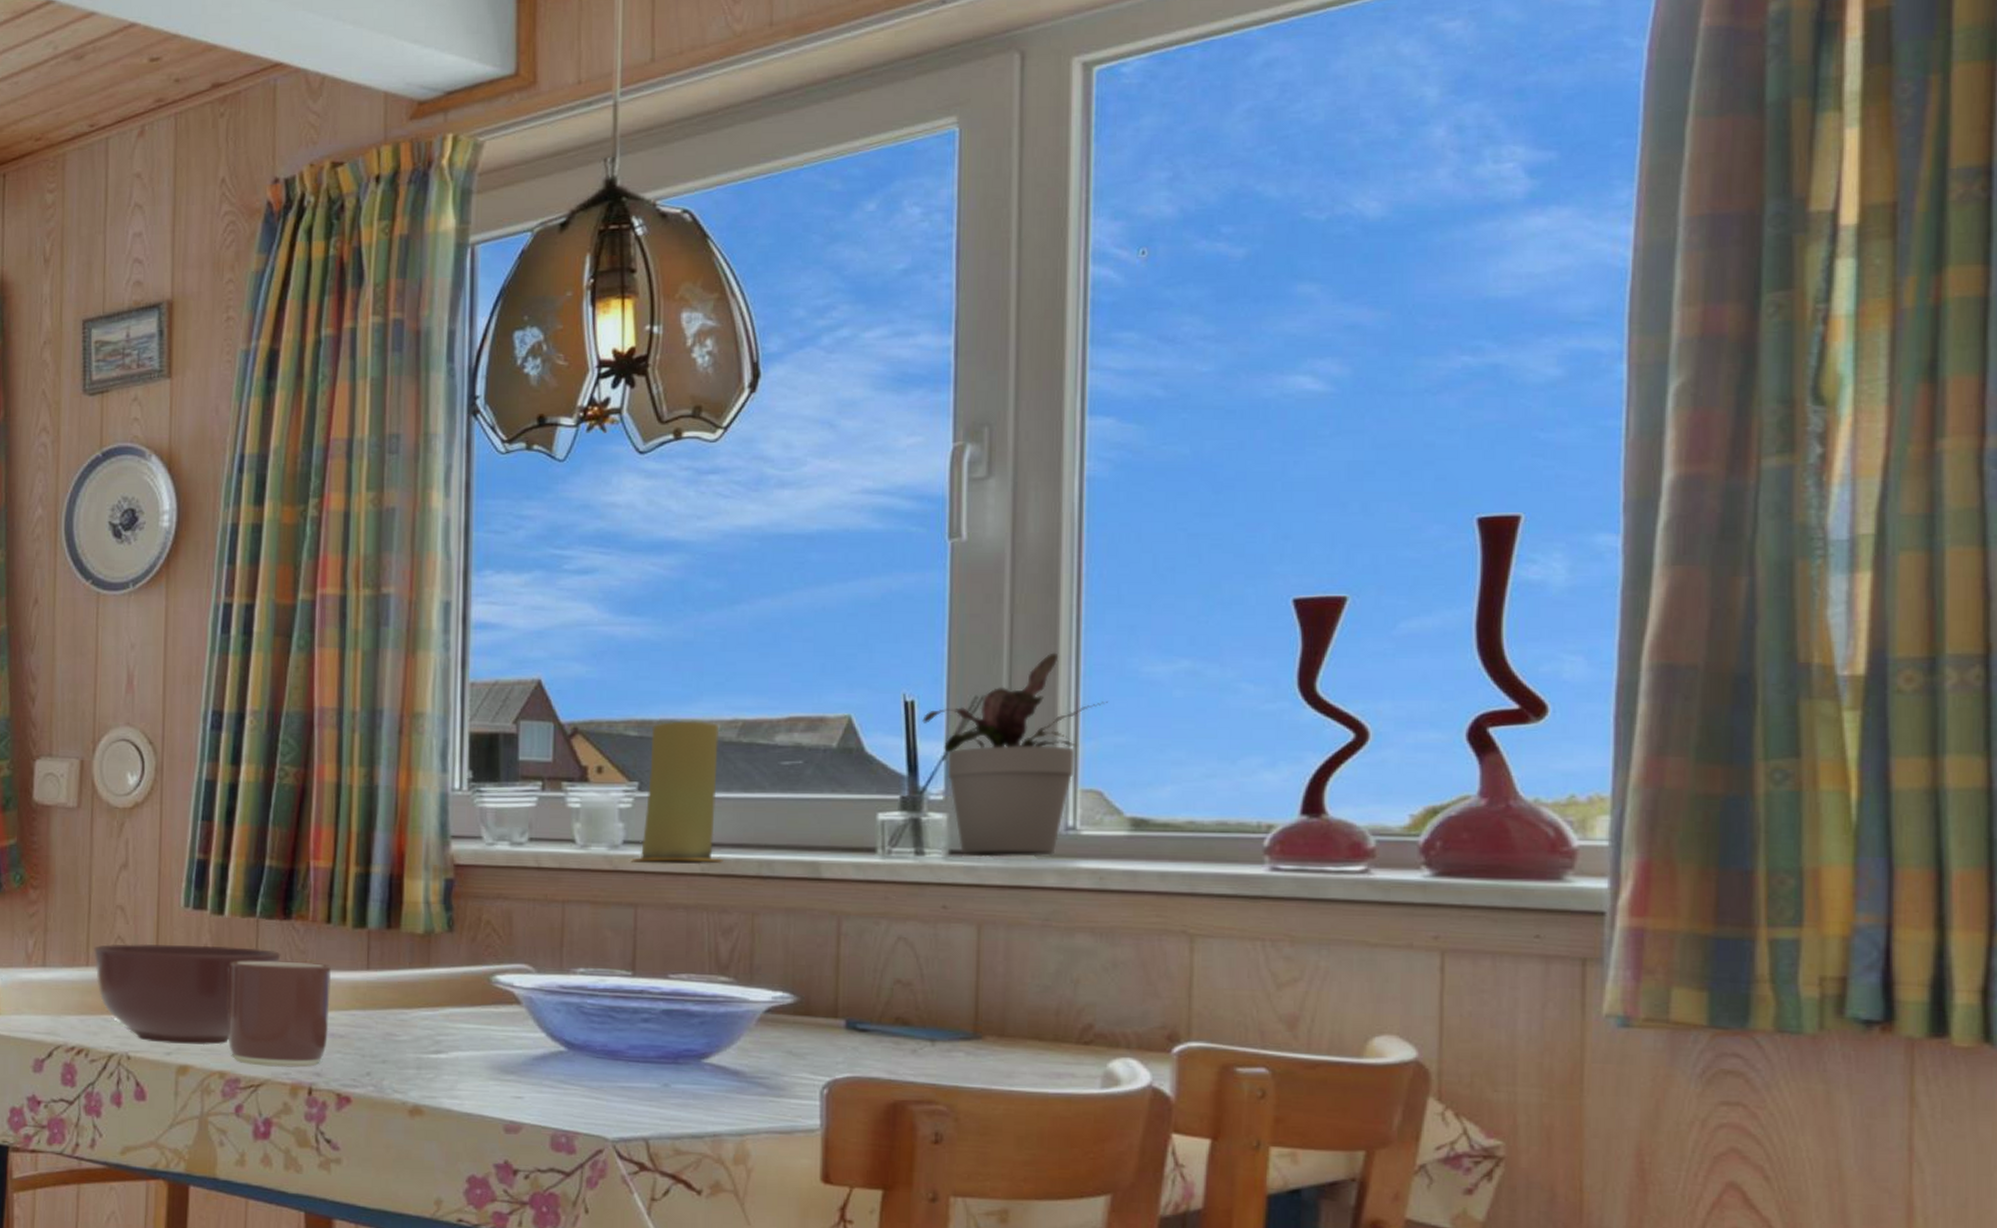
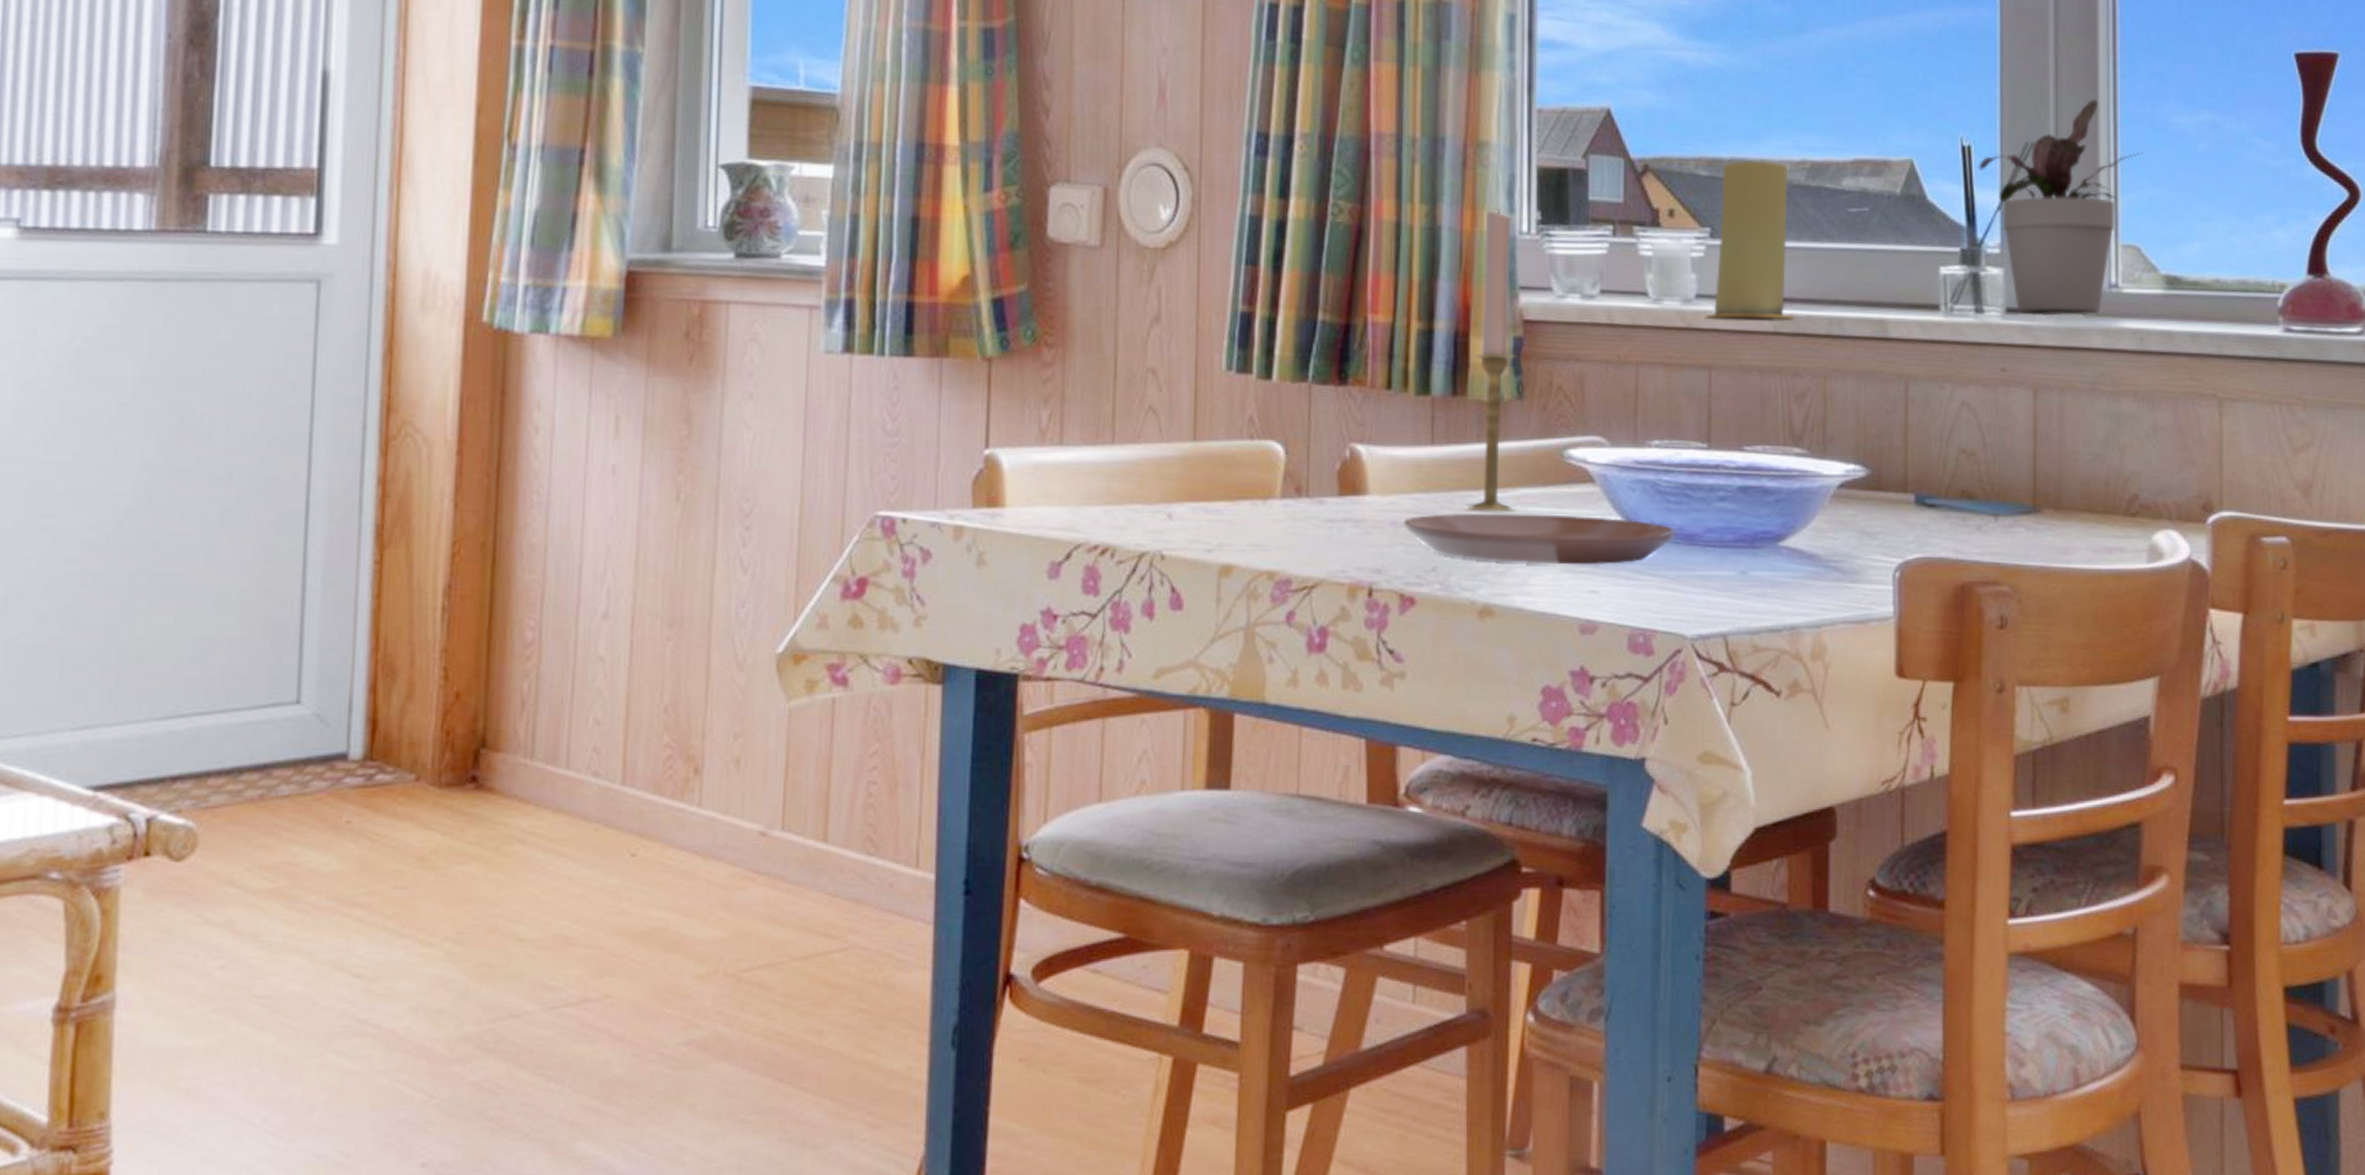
bowl: present [94,943,281,1046] -> none [1121,415,1336,540]
mug: present [228,960,332,1068] -> none [1277,434,1393,565]
plate: none [340,1027,601,1074] -> present [1403,512,1677,565]
candlestick: none [397,769,447,1029] -> present [1464,208,1517,513]

